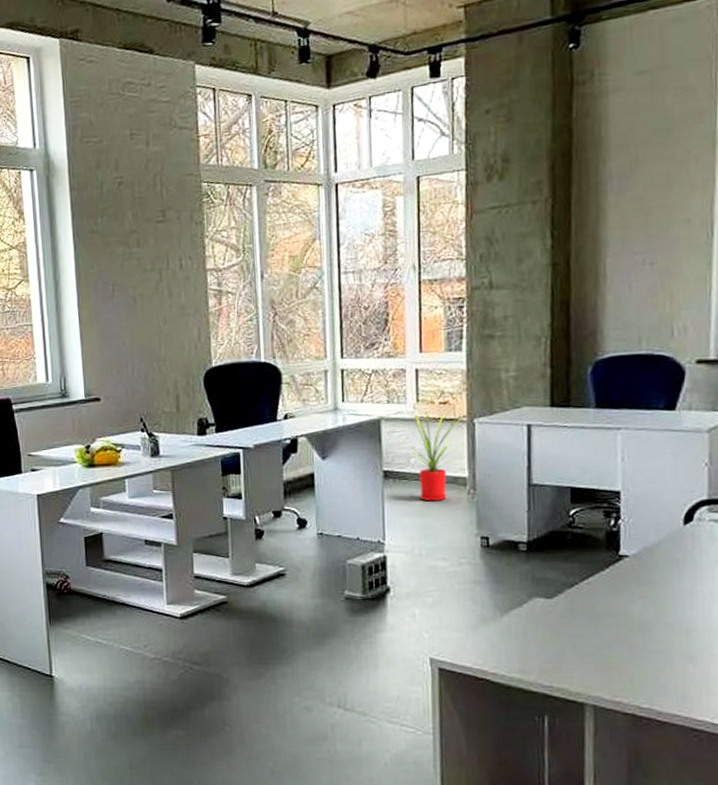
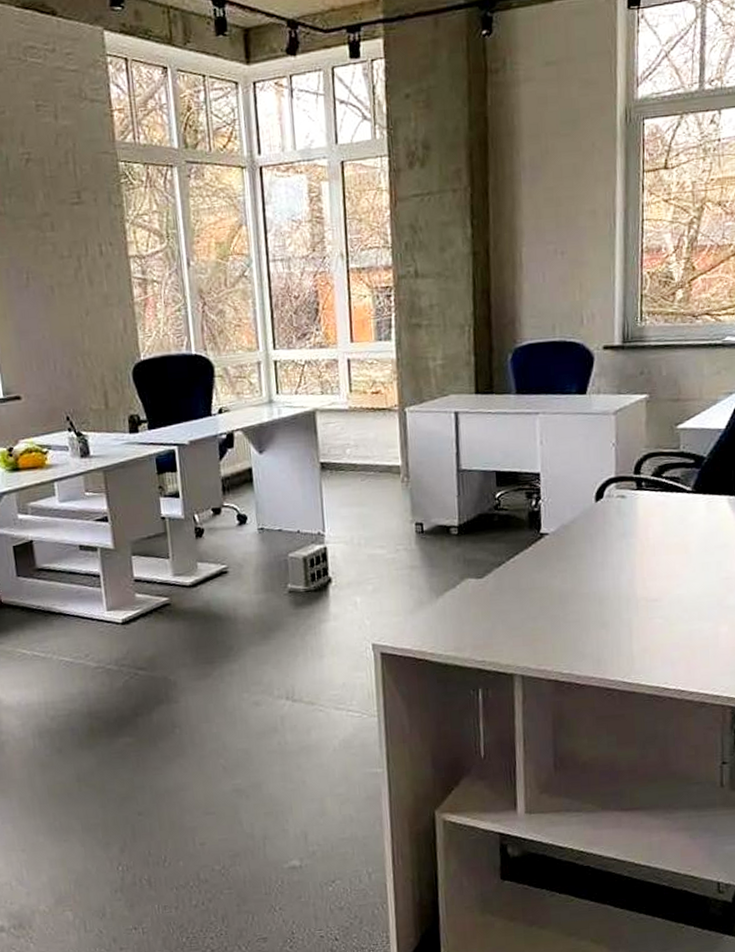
house plant: present [397,407,467,502] -> none [332,397,399,491]

